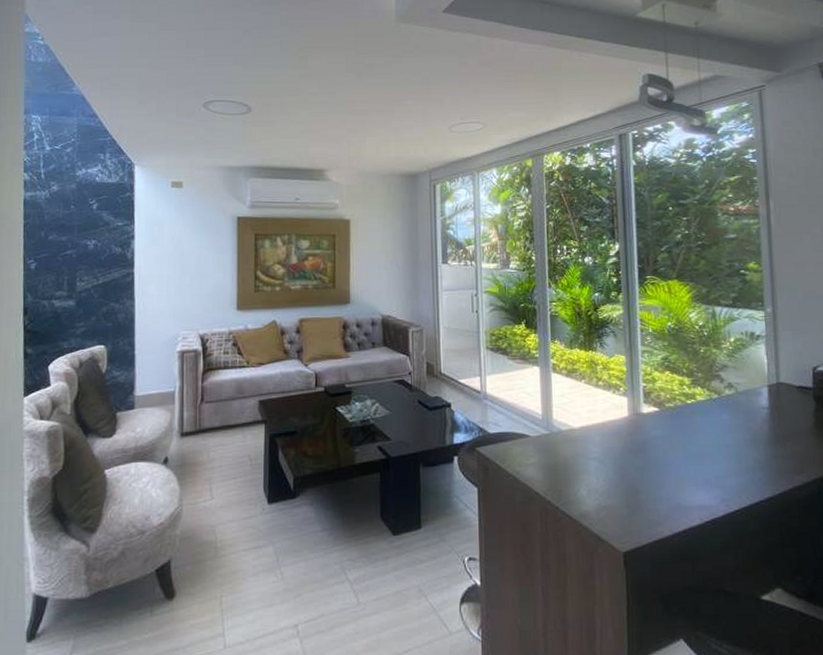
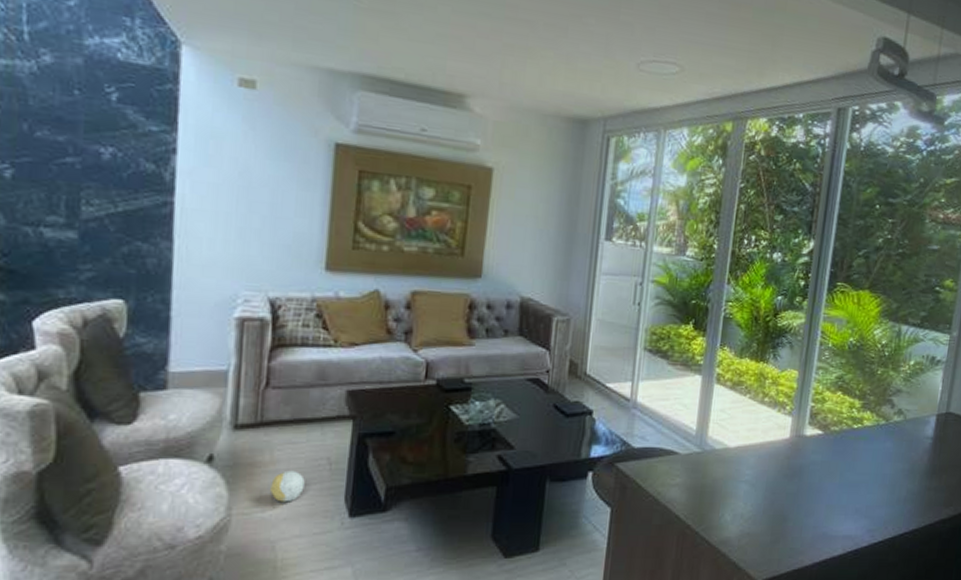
decorative ball: none [209,467,233,493] -> present [270,470,305,502]

